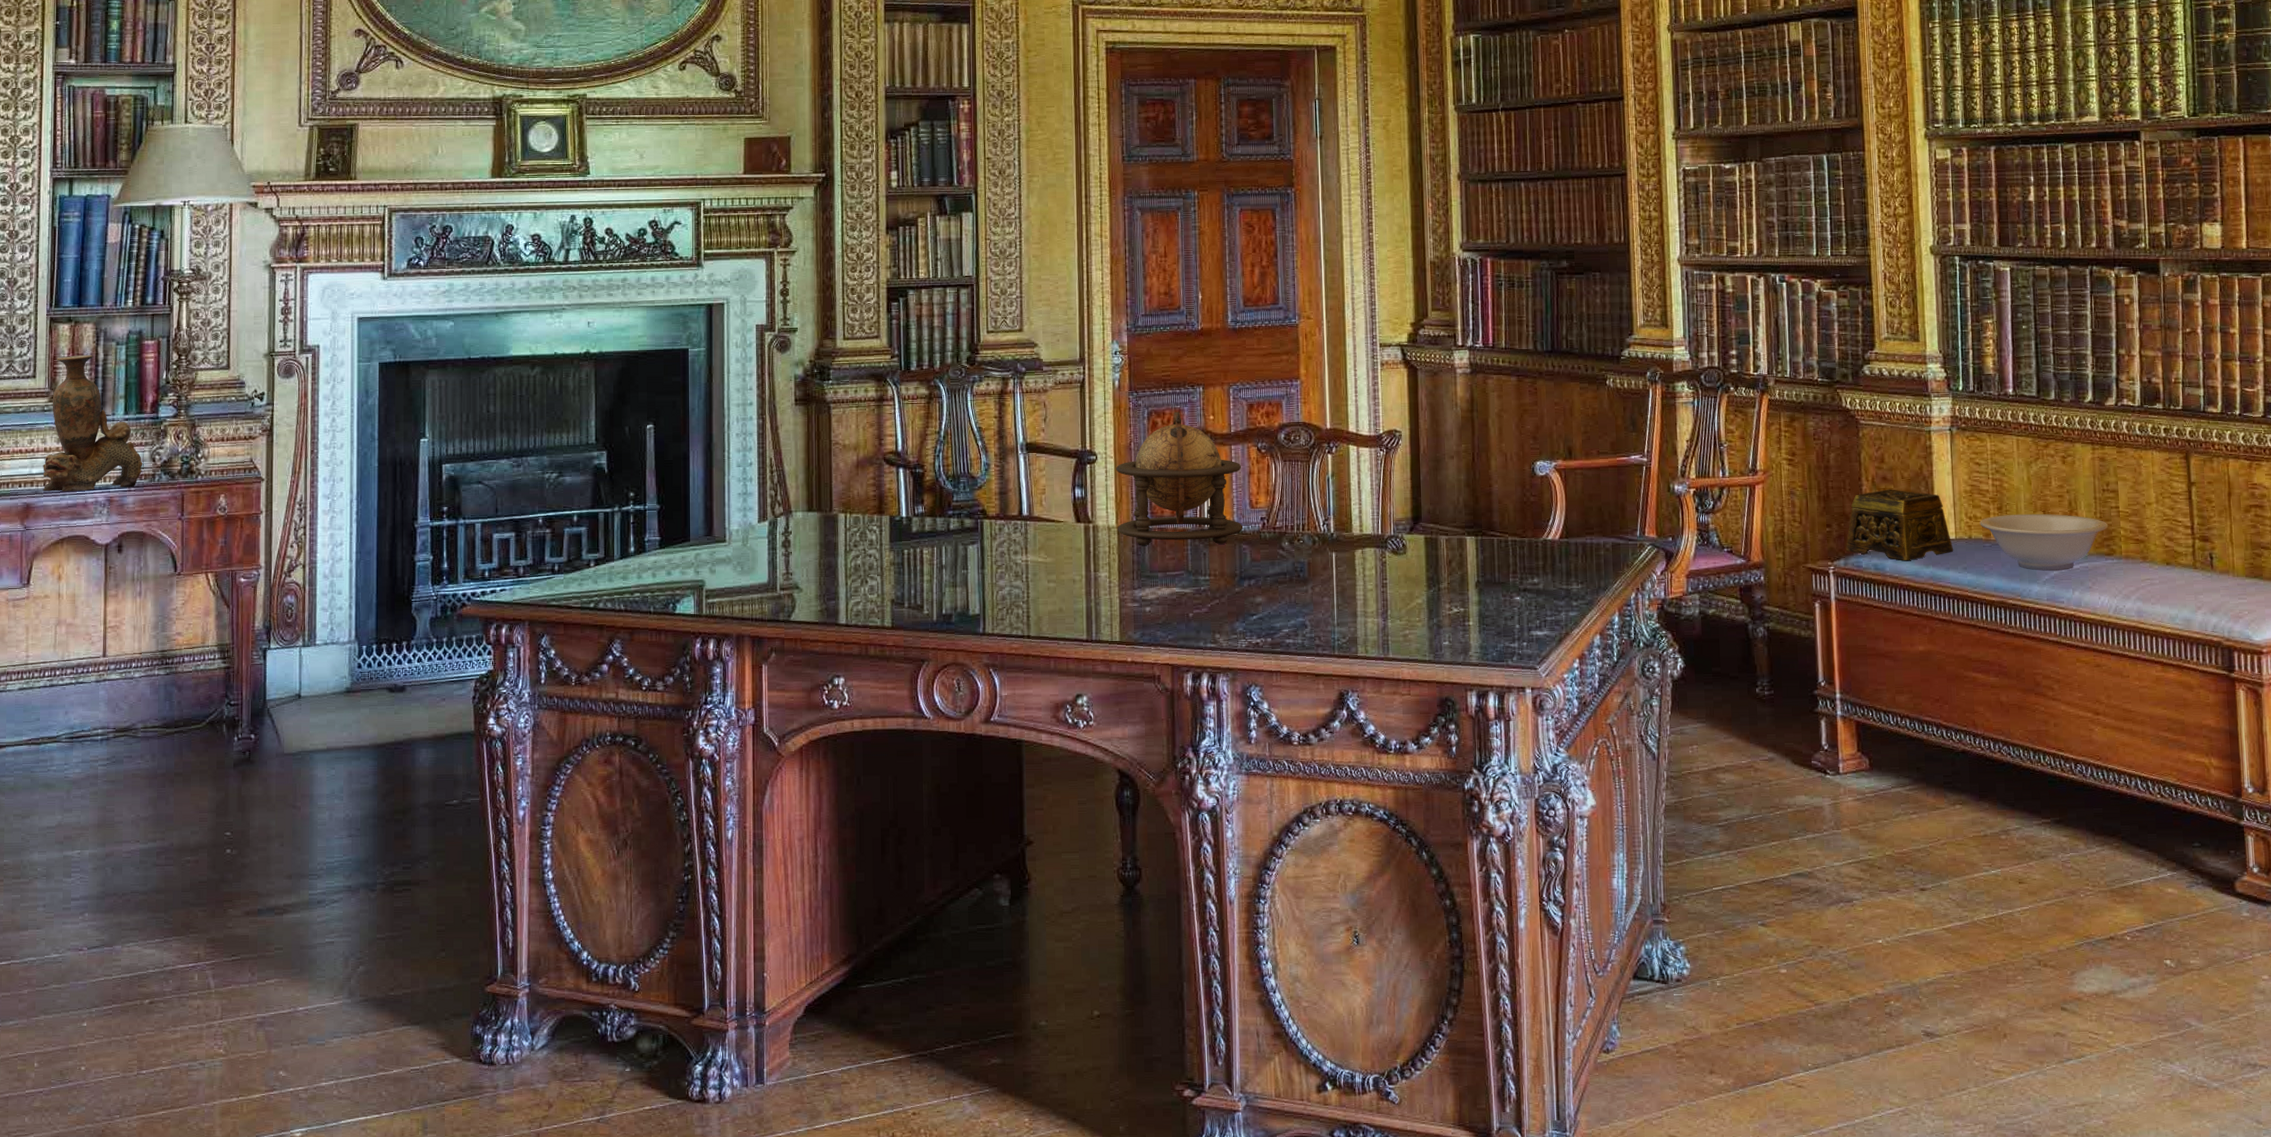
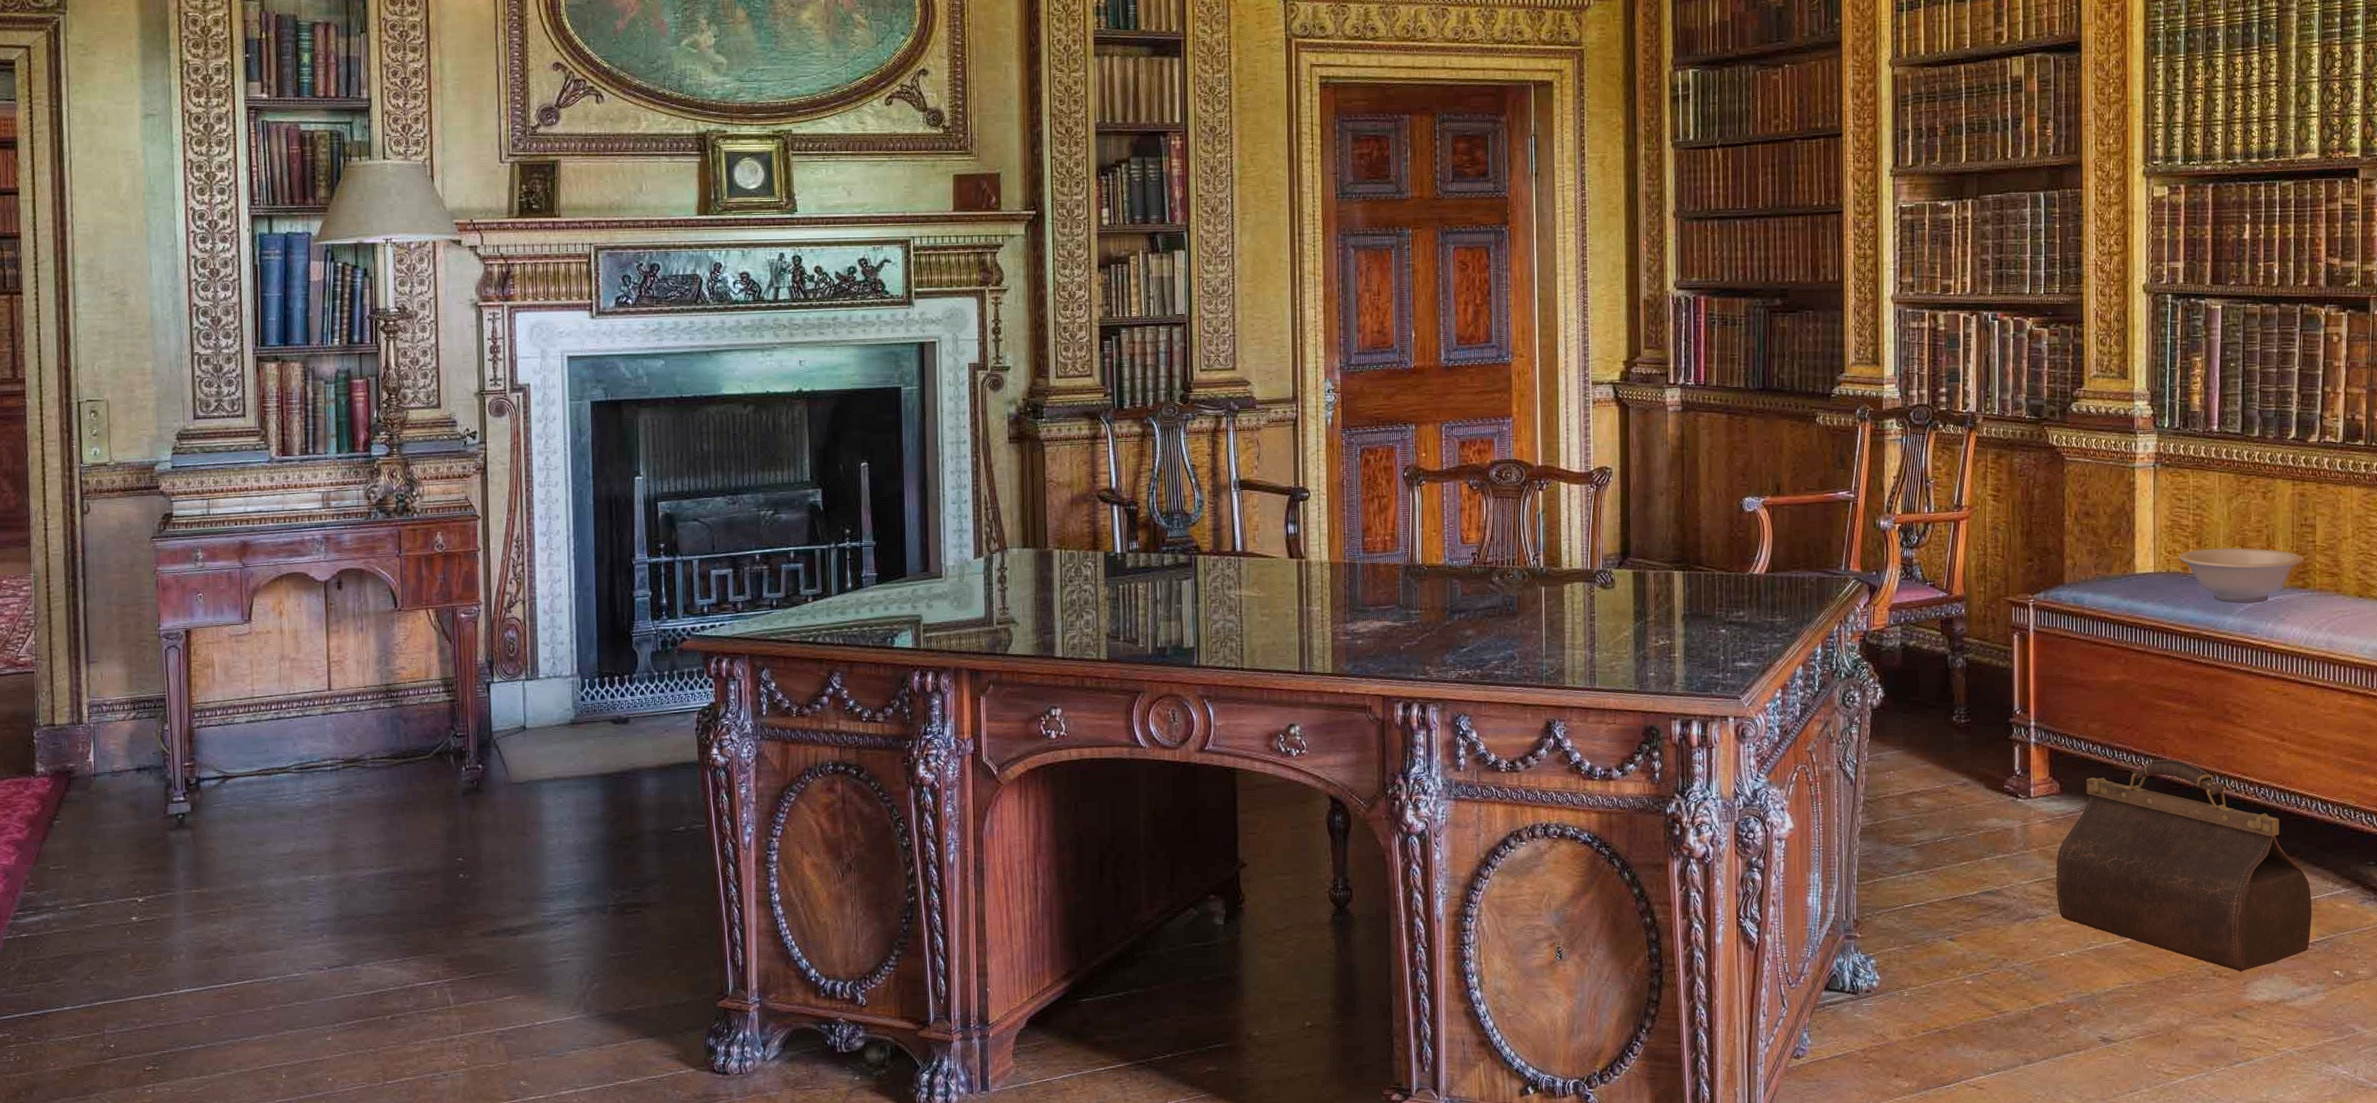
vase with dog figurine: present [42,354,143,492] -> none [258,393,358,530]
globe: present [1116,410,1244,545] -> none [1329,448,1454,580]
decorative box: present [1846,489,1953,561] -> none [2046,524,2151,594]
briefcase: none [1869,734,2138,960] -> present [2055,759,2312,971]

